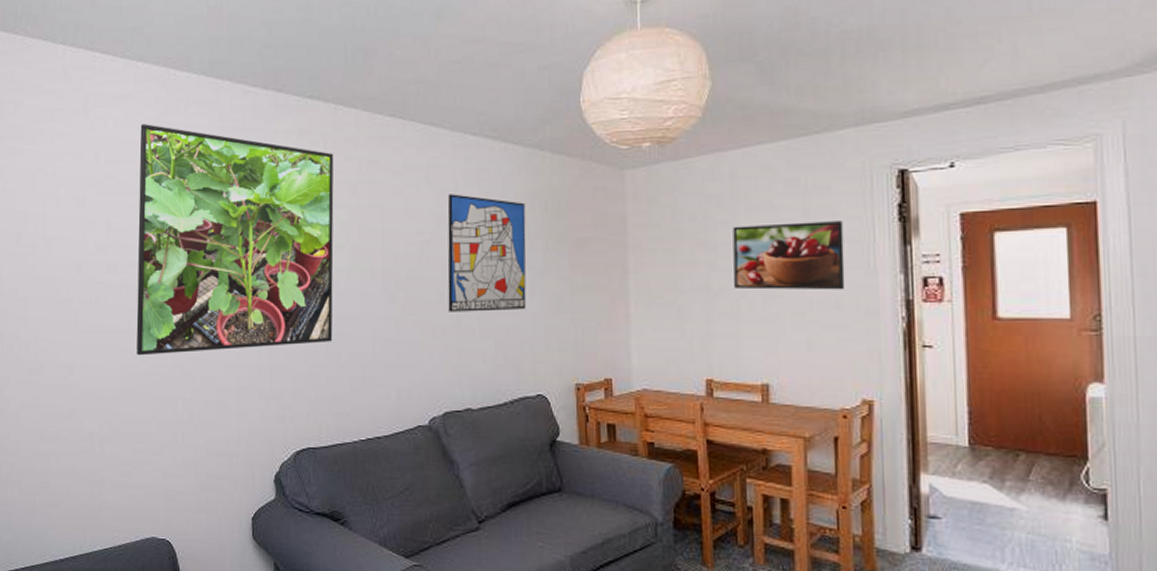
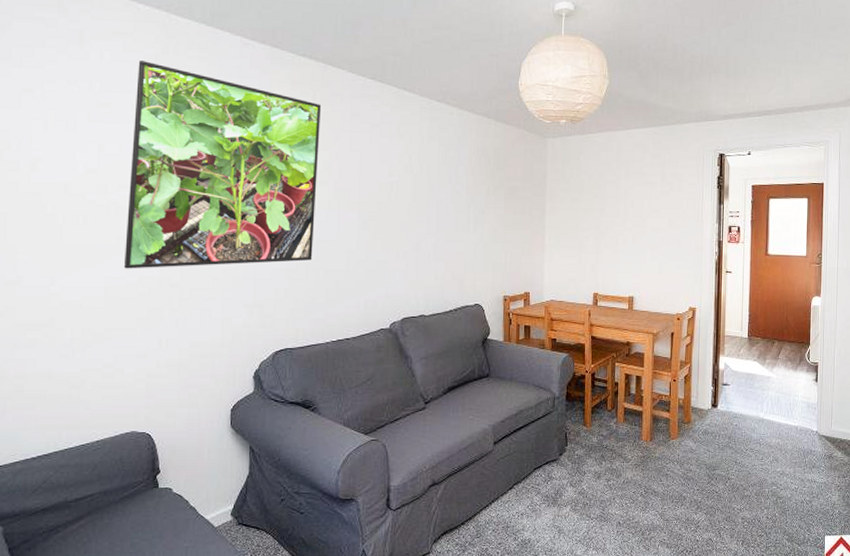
wall art: present [447,194,527,312] -> none [410,146,474,240]
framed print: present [733,221,845,290] -> none [616,185,685,233]

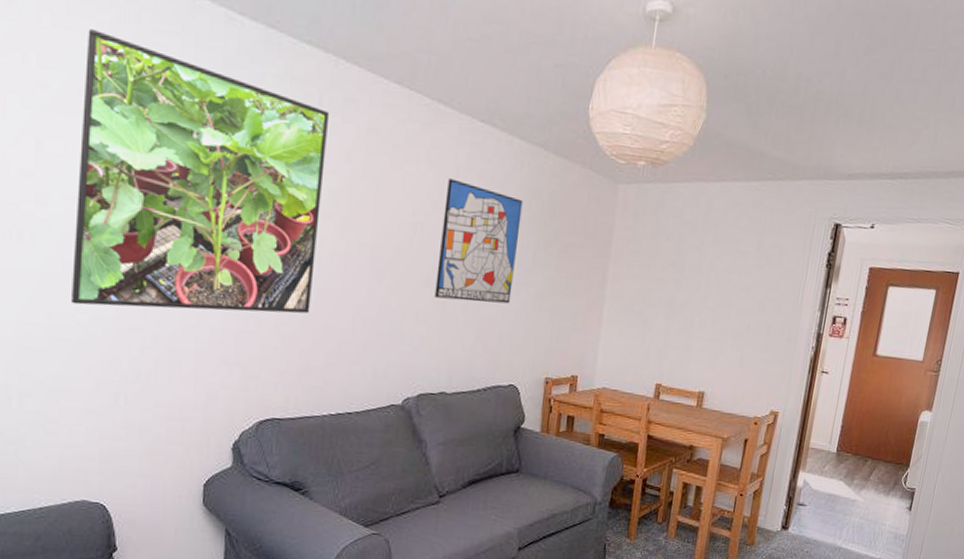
wall art: none [410,146,474,240] -> present [434,178,523,304]

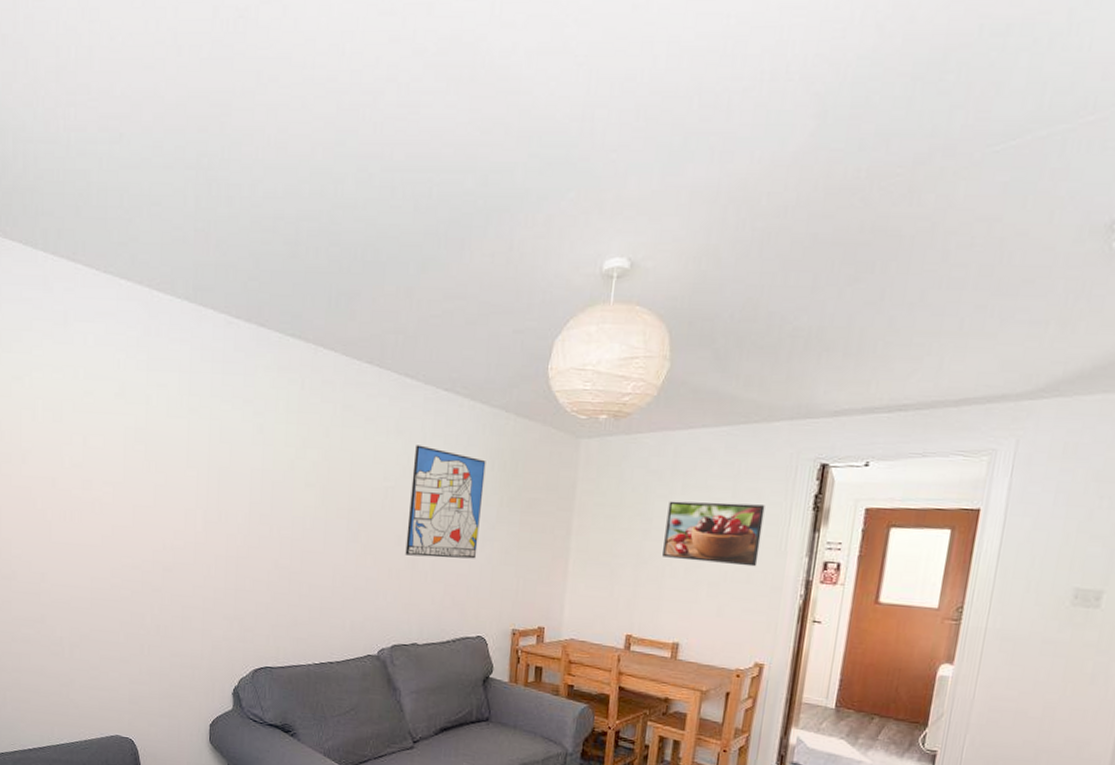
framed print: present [72,29,330,314] -> none [108,344,311,573]
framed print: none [692,252,786,319] -> present [662,501,765,567]

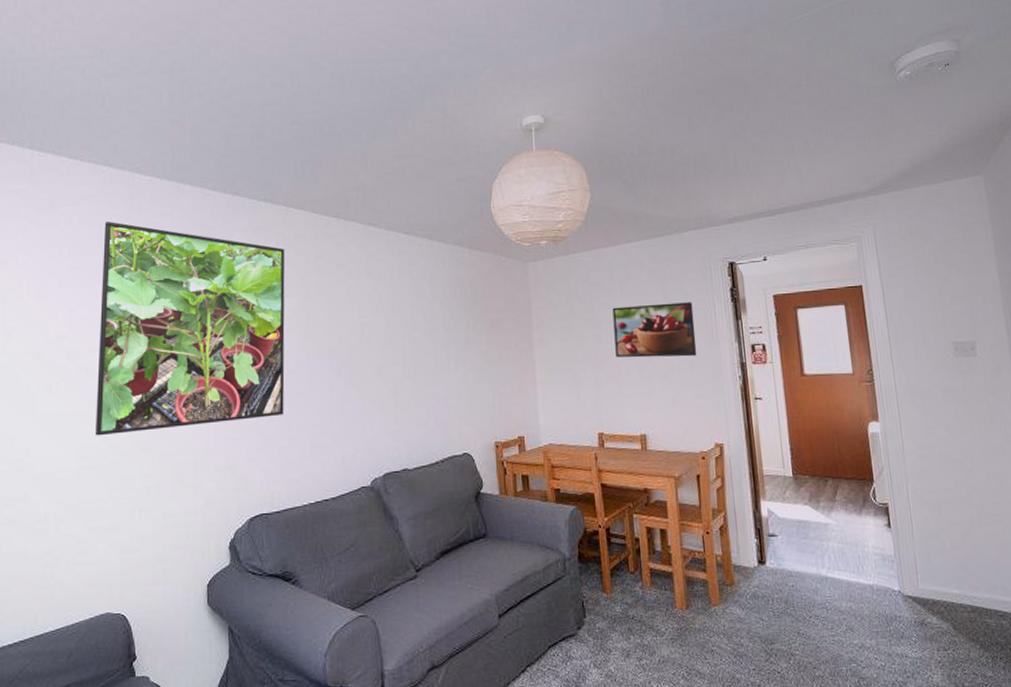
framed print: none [108,344,311,573] -> present [96,222,285,436]
wall art: present [405,445,486,559] -> none [384,283,453,385]

